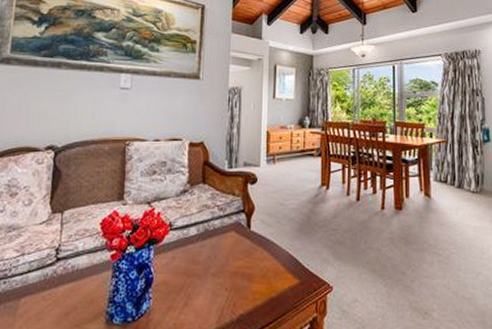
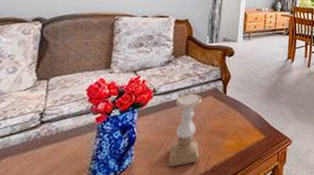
candle holder: none [189,228,224,314] -> present [168,93,202,167]

